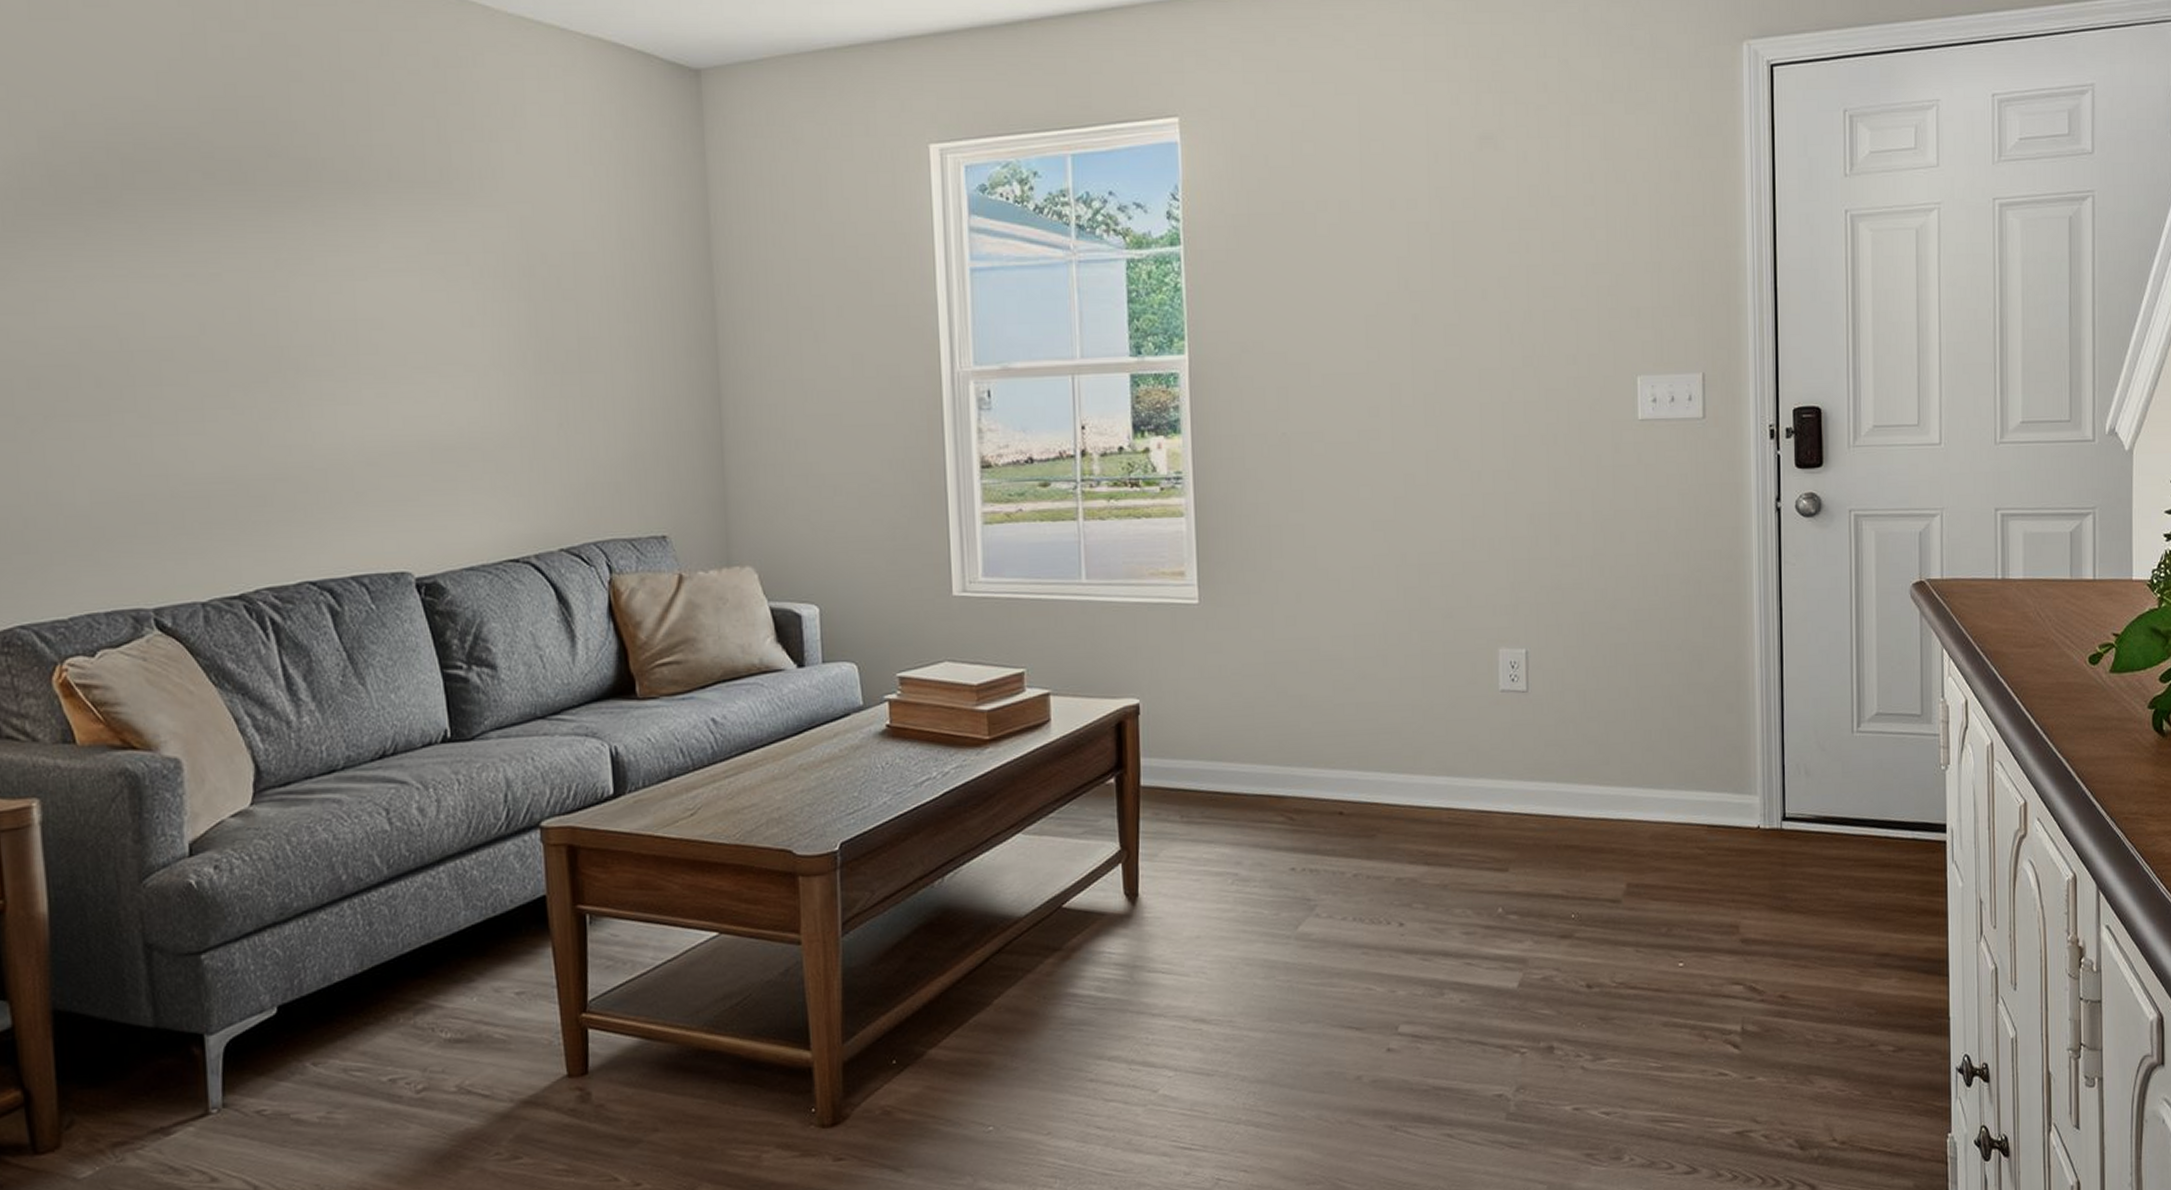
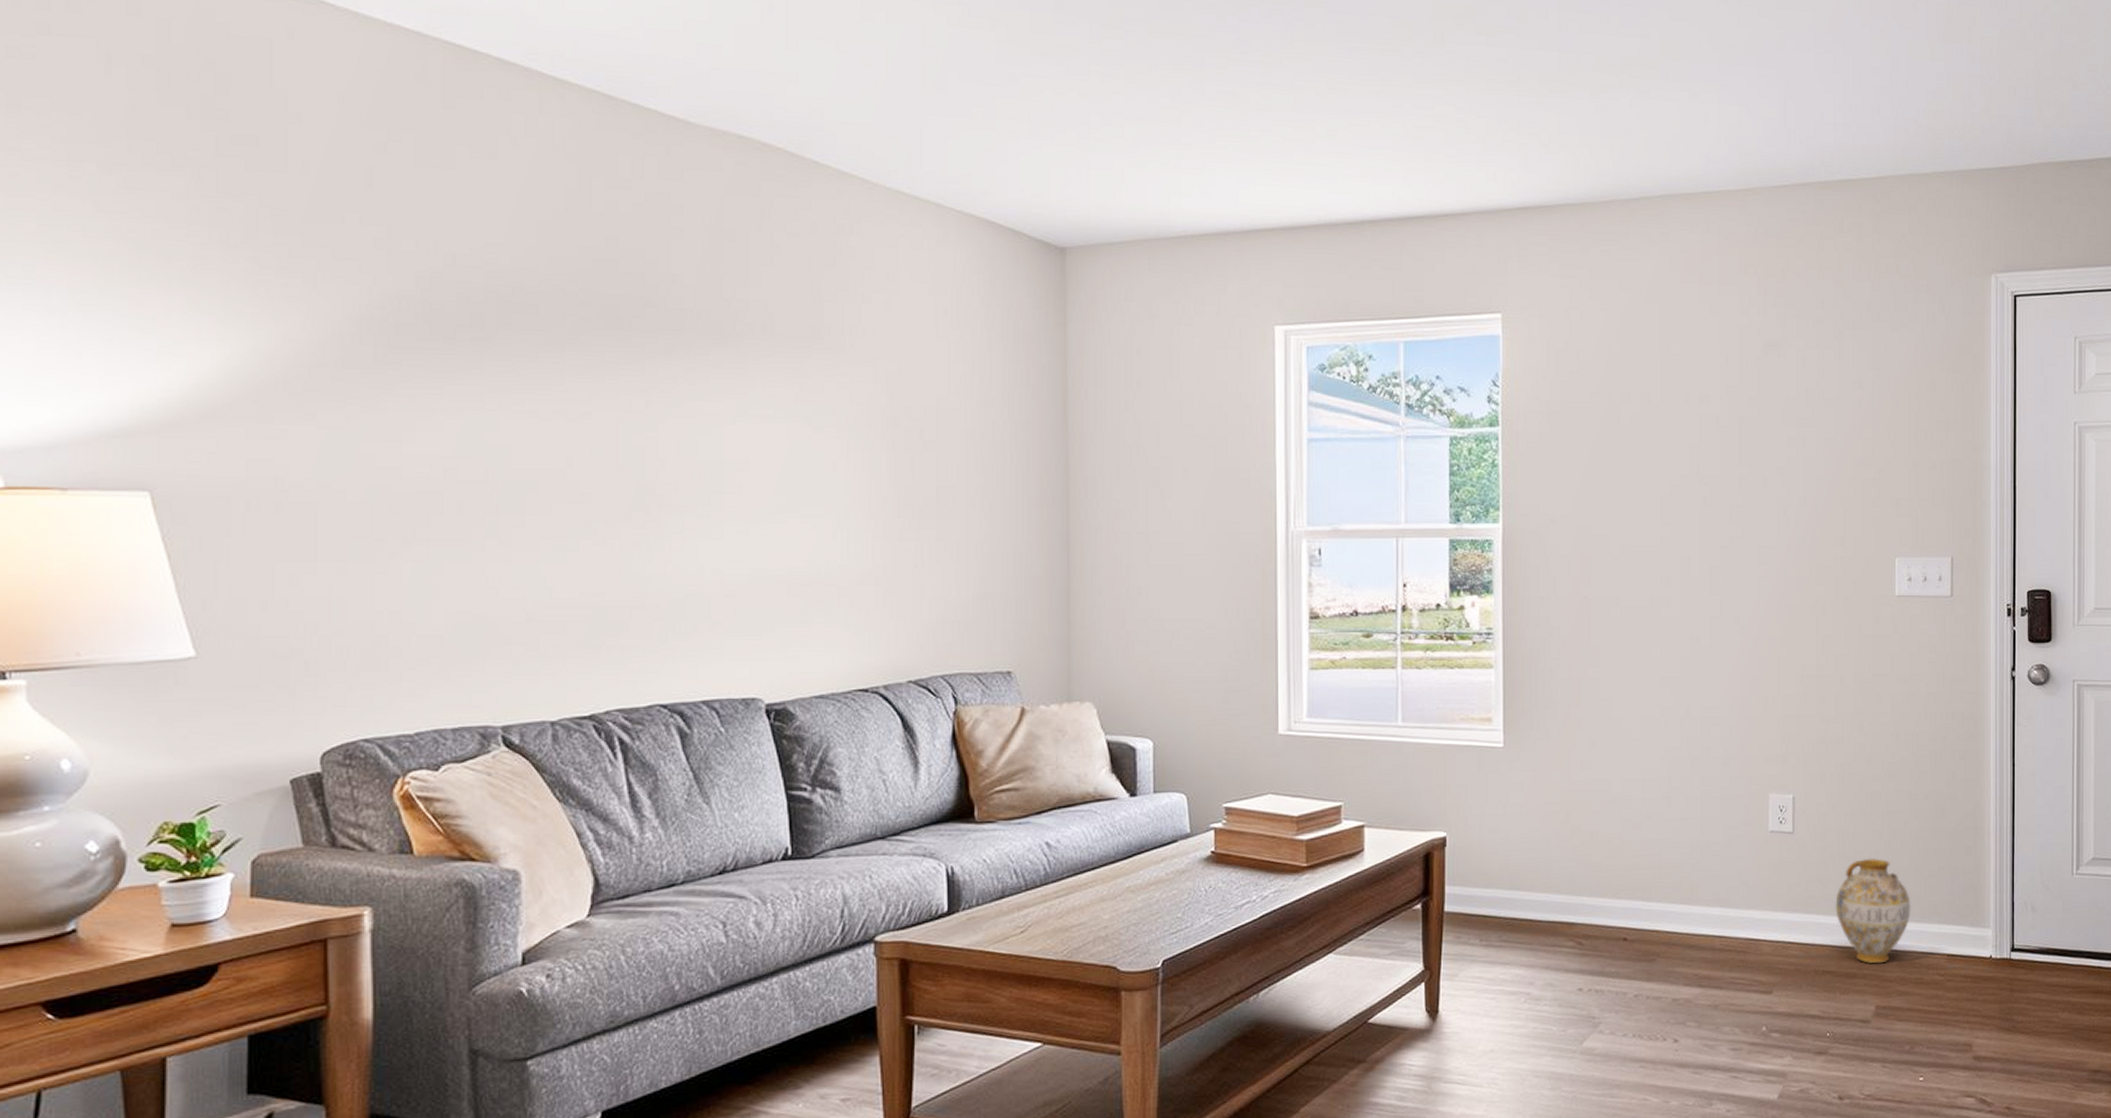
ceramic jug: none [1577,717,1665,837] -> present [1835,857,1911,964]

